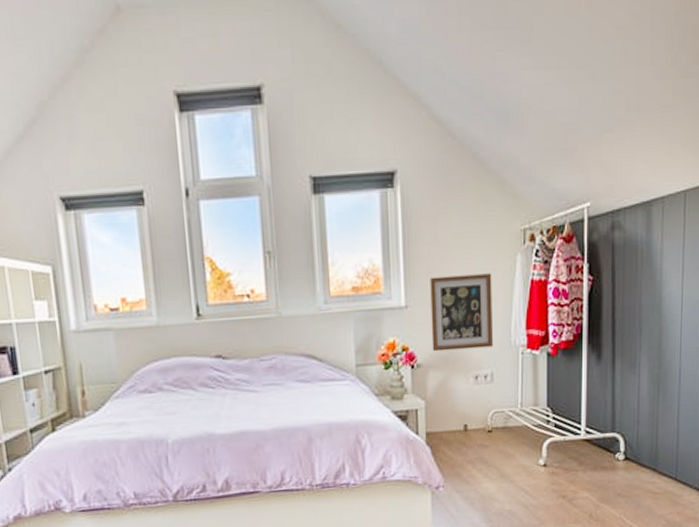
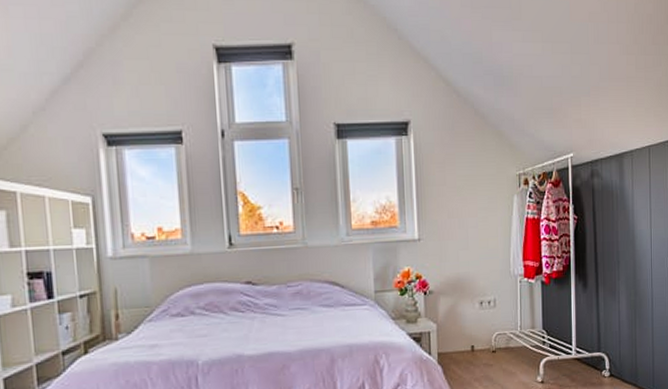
wall art: present [430,273,493,352] -> none [440,211,495,280]

